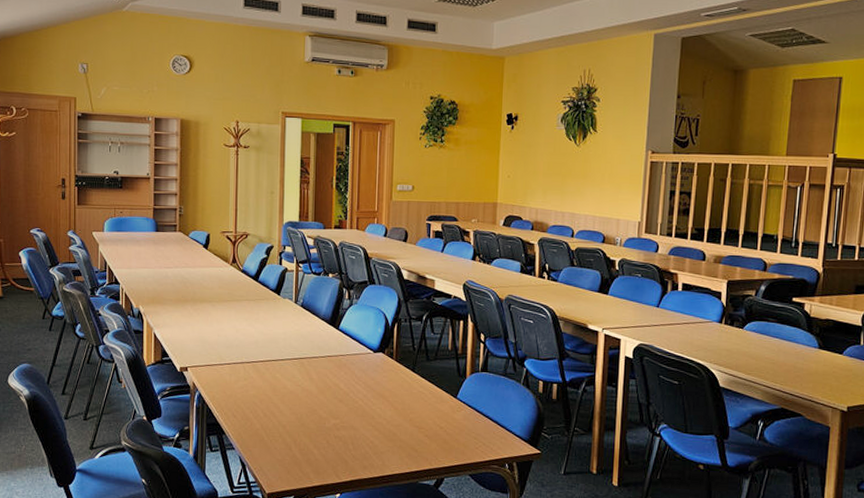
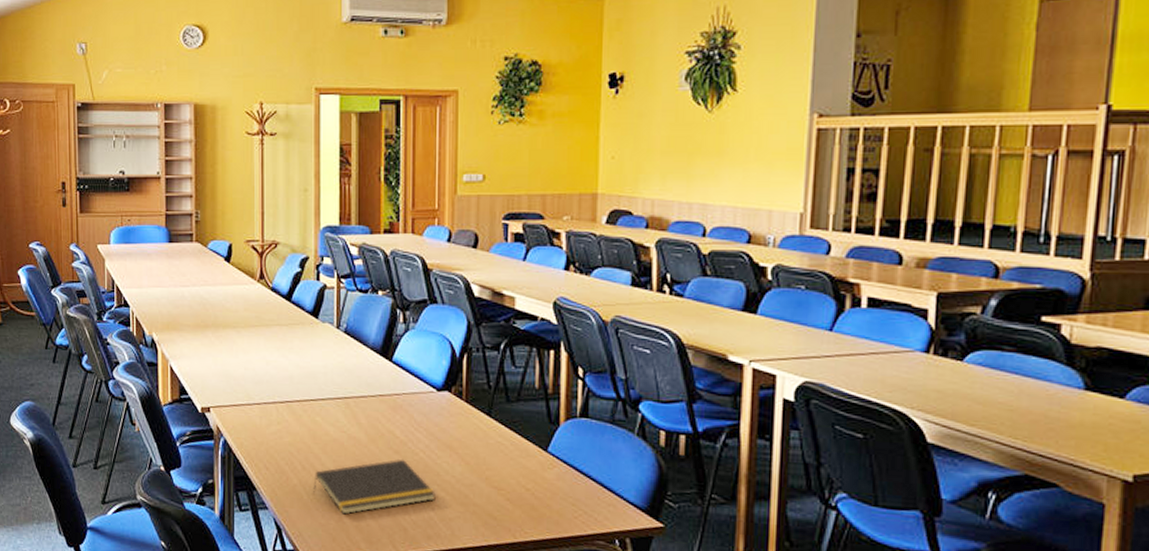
notepad: none [273,406,371,452] -> present [313,458,436,515]

